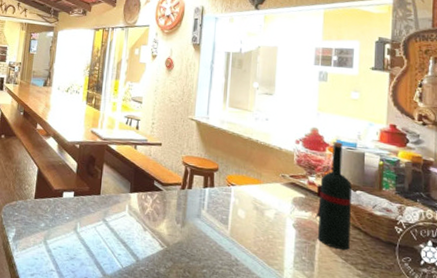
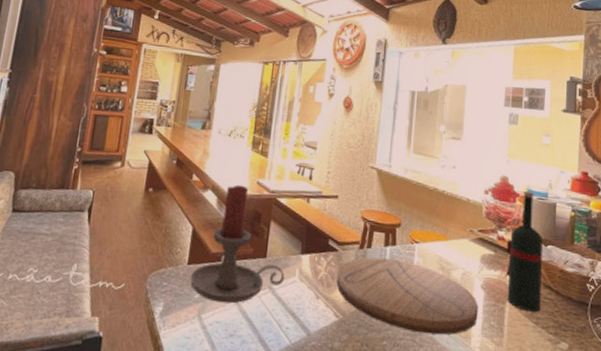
candle holder: none [37,133,117,232] -> present [190,184,285,304]
cutting board: none [161,197,291,267] -> present [336,257,479,335]

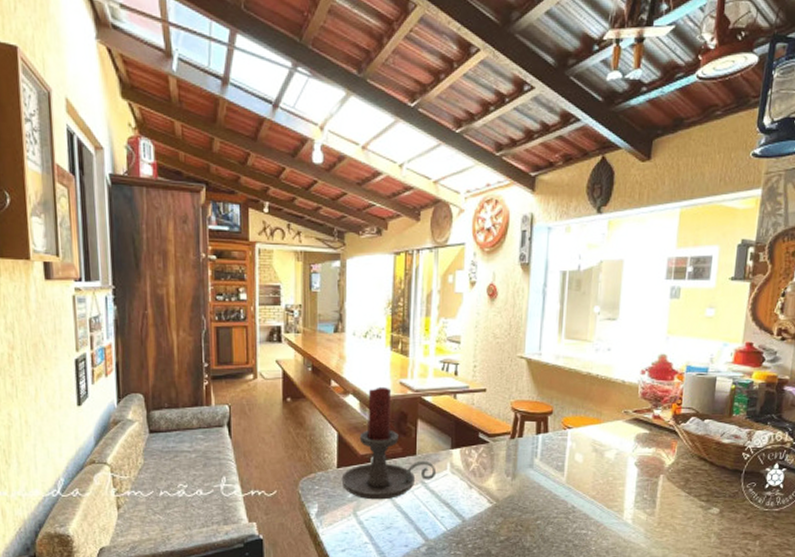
cutting board: present [336,257,479,335] -> none [489,446,632,511]
wine bottle: present [505,191,543,312] -> none [659,368,700,482]

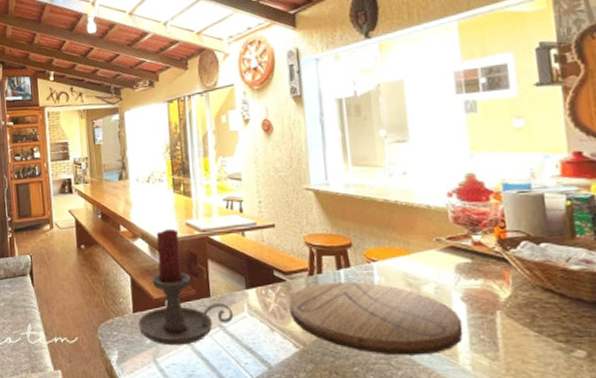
cutting board: none [489,446,632,511] -> present [289,281,463,356]

